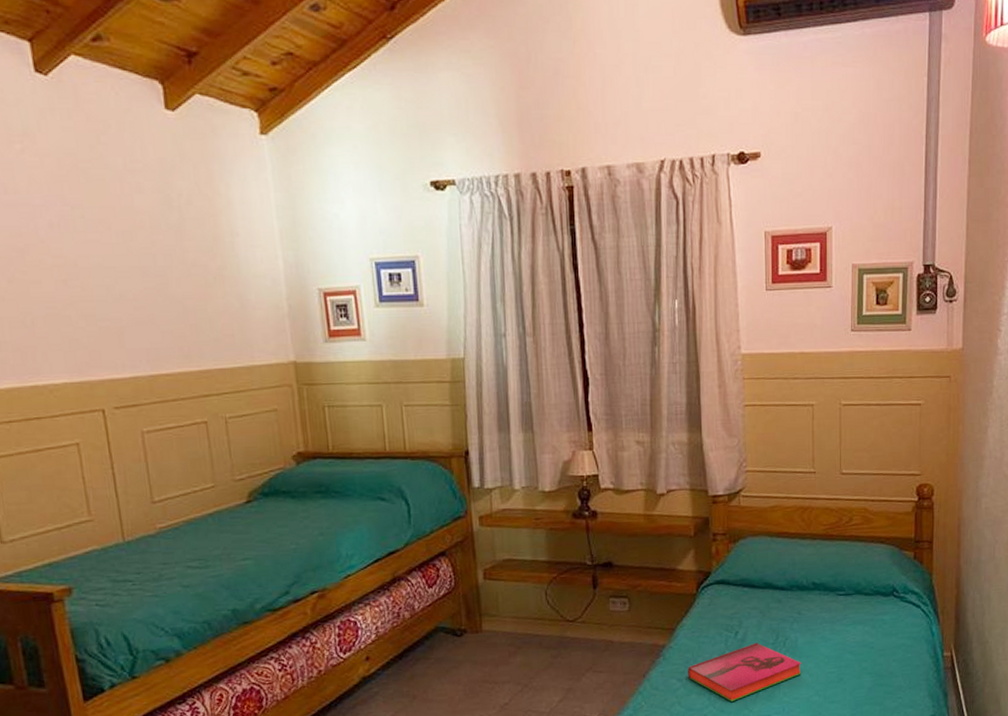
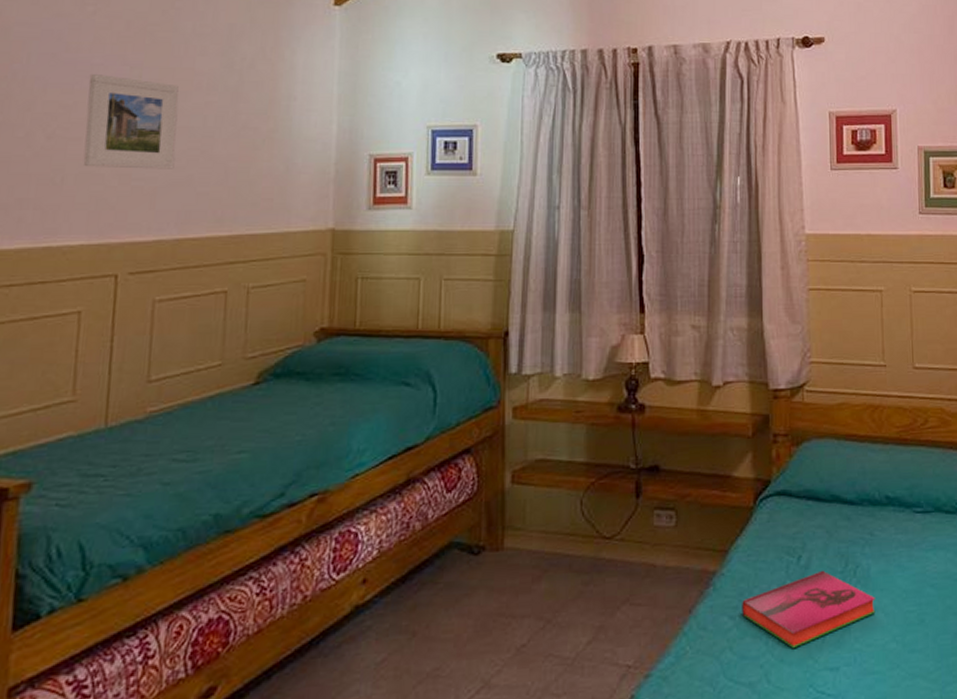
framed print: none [33,216,135,310] -> present [83,74,179,169]

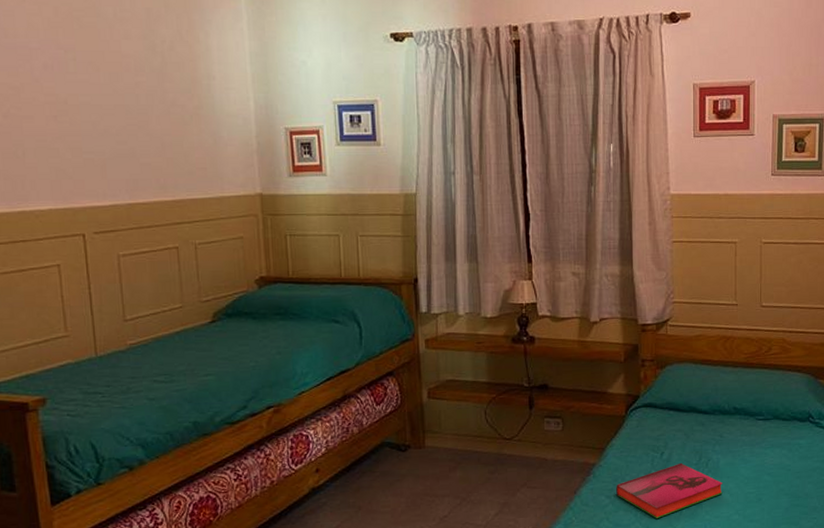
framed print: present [83,74,179,169] -> none [30,58,118,143]

